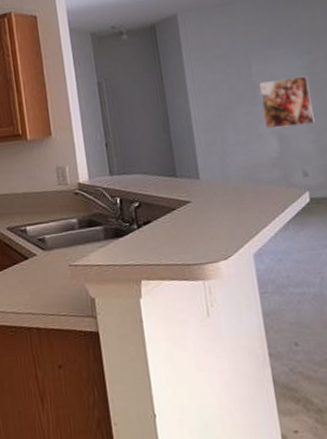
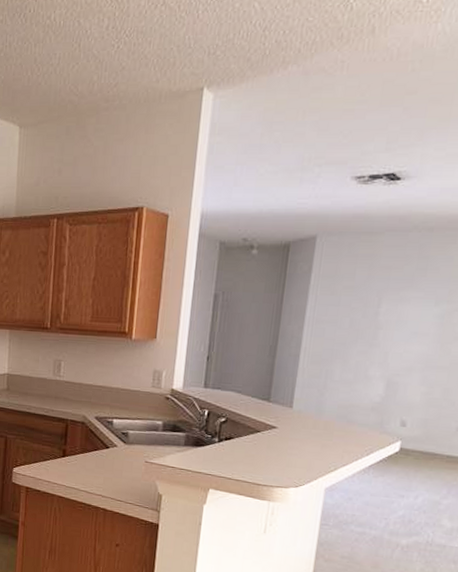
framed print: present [259,75,315,129] -> none [377,323,439,376]

